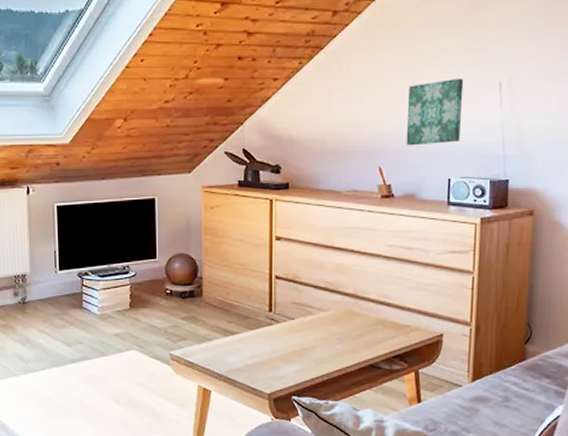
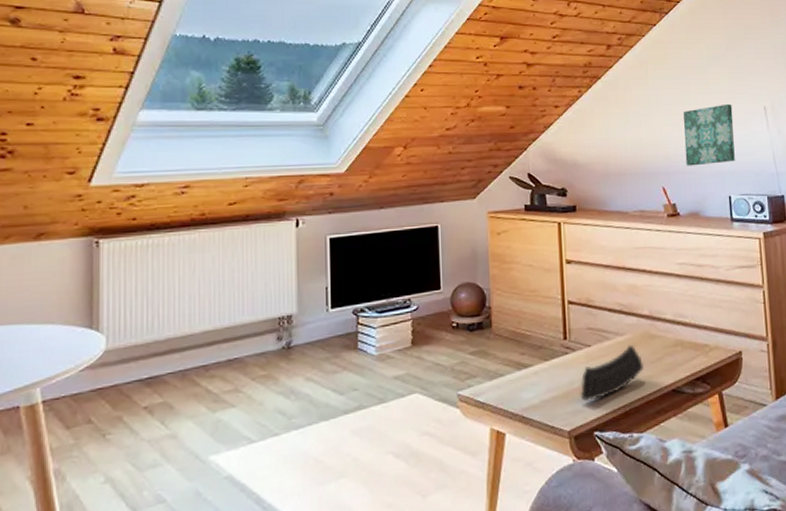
gun magazine: none [282,320,344,369] -> present [580,344,643,402]

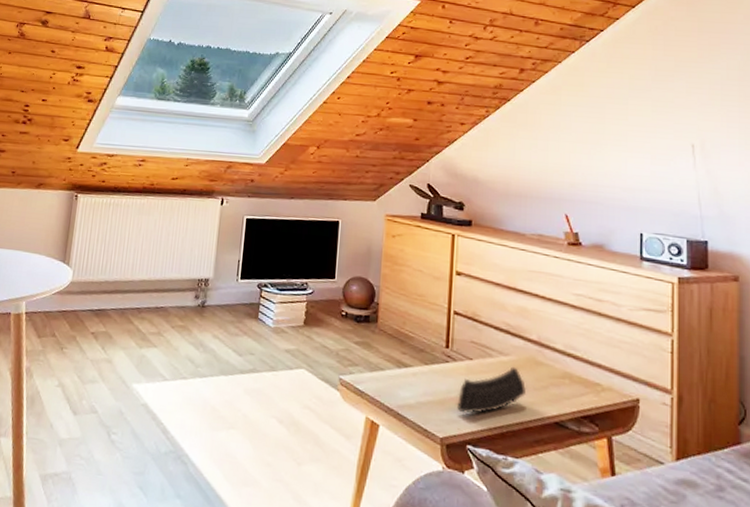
wall art: present [683,103,735,166] -> none [594,137,654,199]

